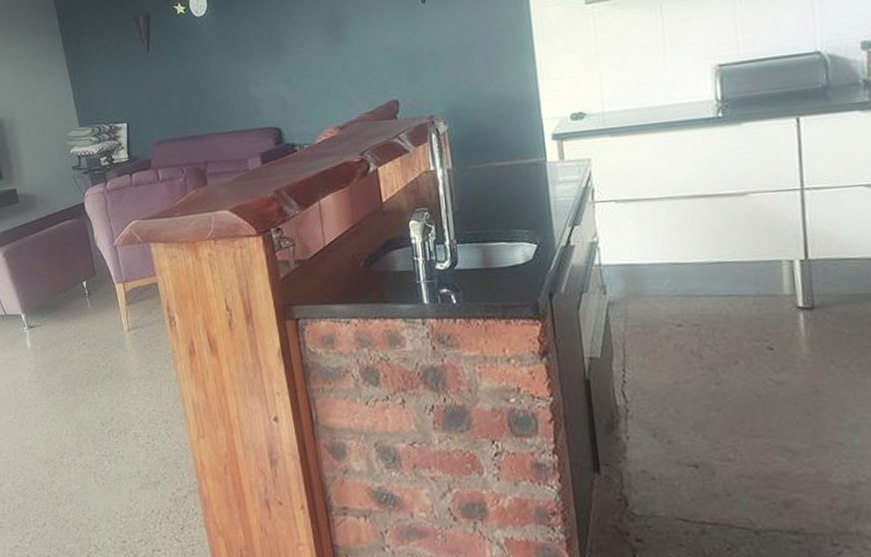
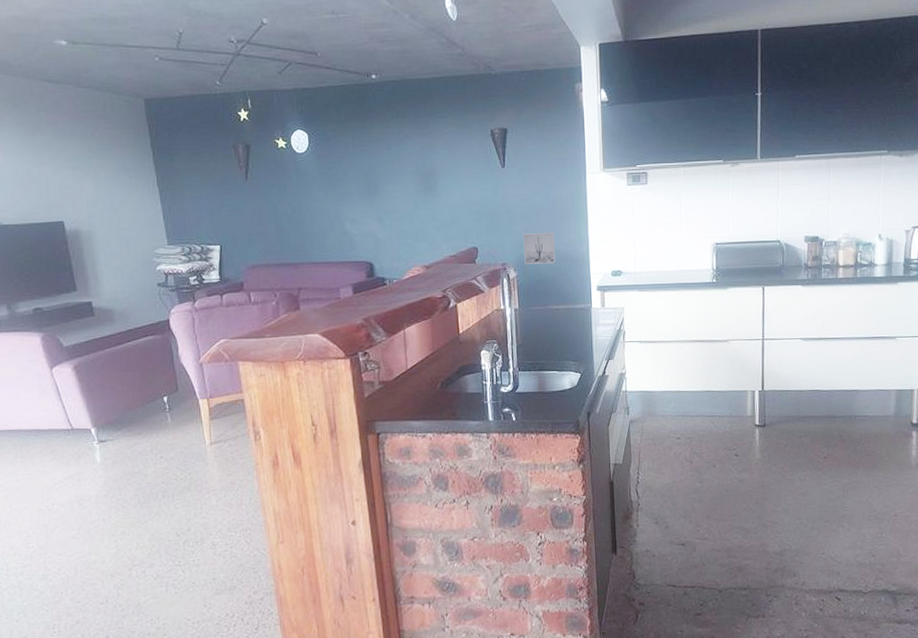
wall art: none [452,72,495,115] -> present [522,232,555,264]

